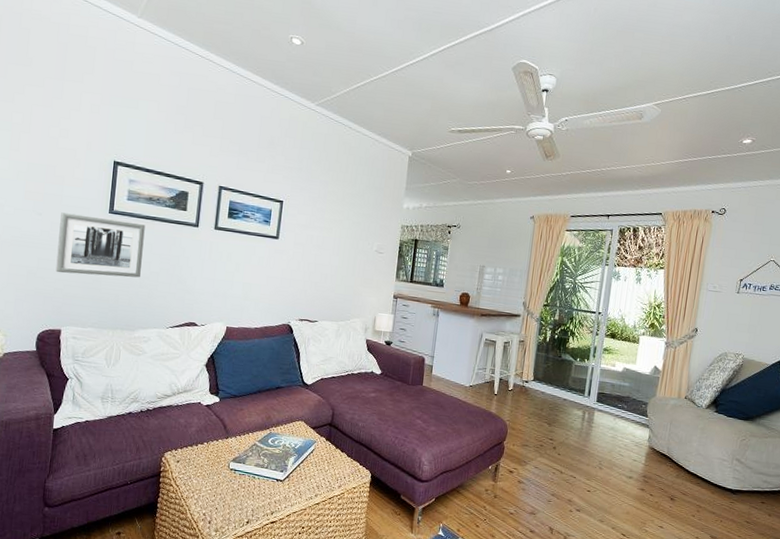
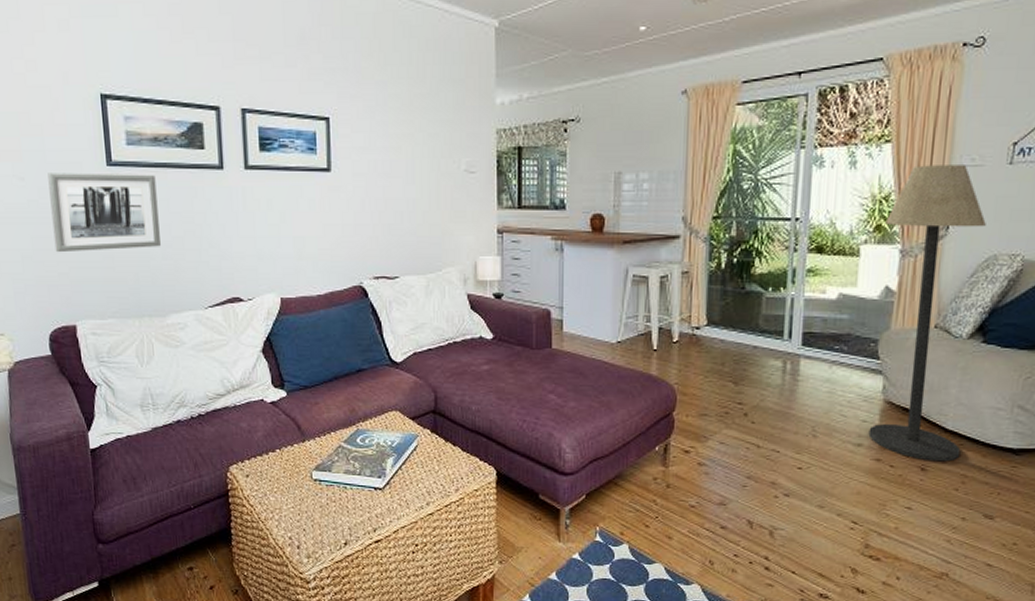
floor lamp: none [637,286,721,495] -> present [868,165,986,462]

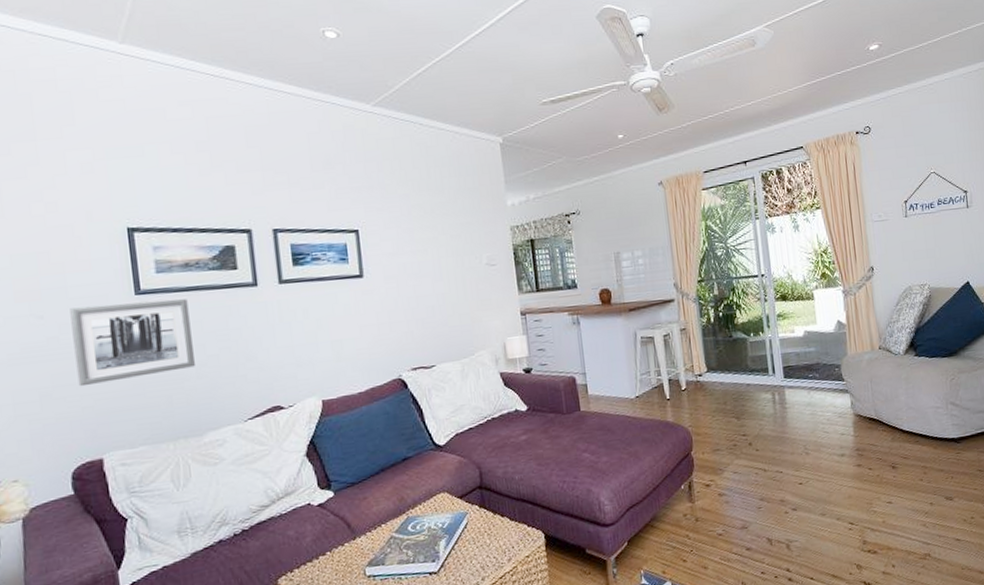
floor lamp: present [868,165,986,462] -> none [828,220,918,460]

